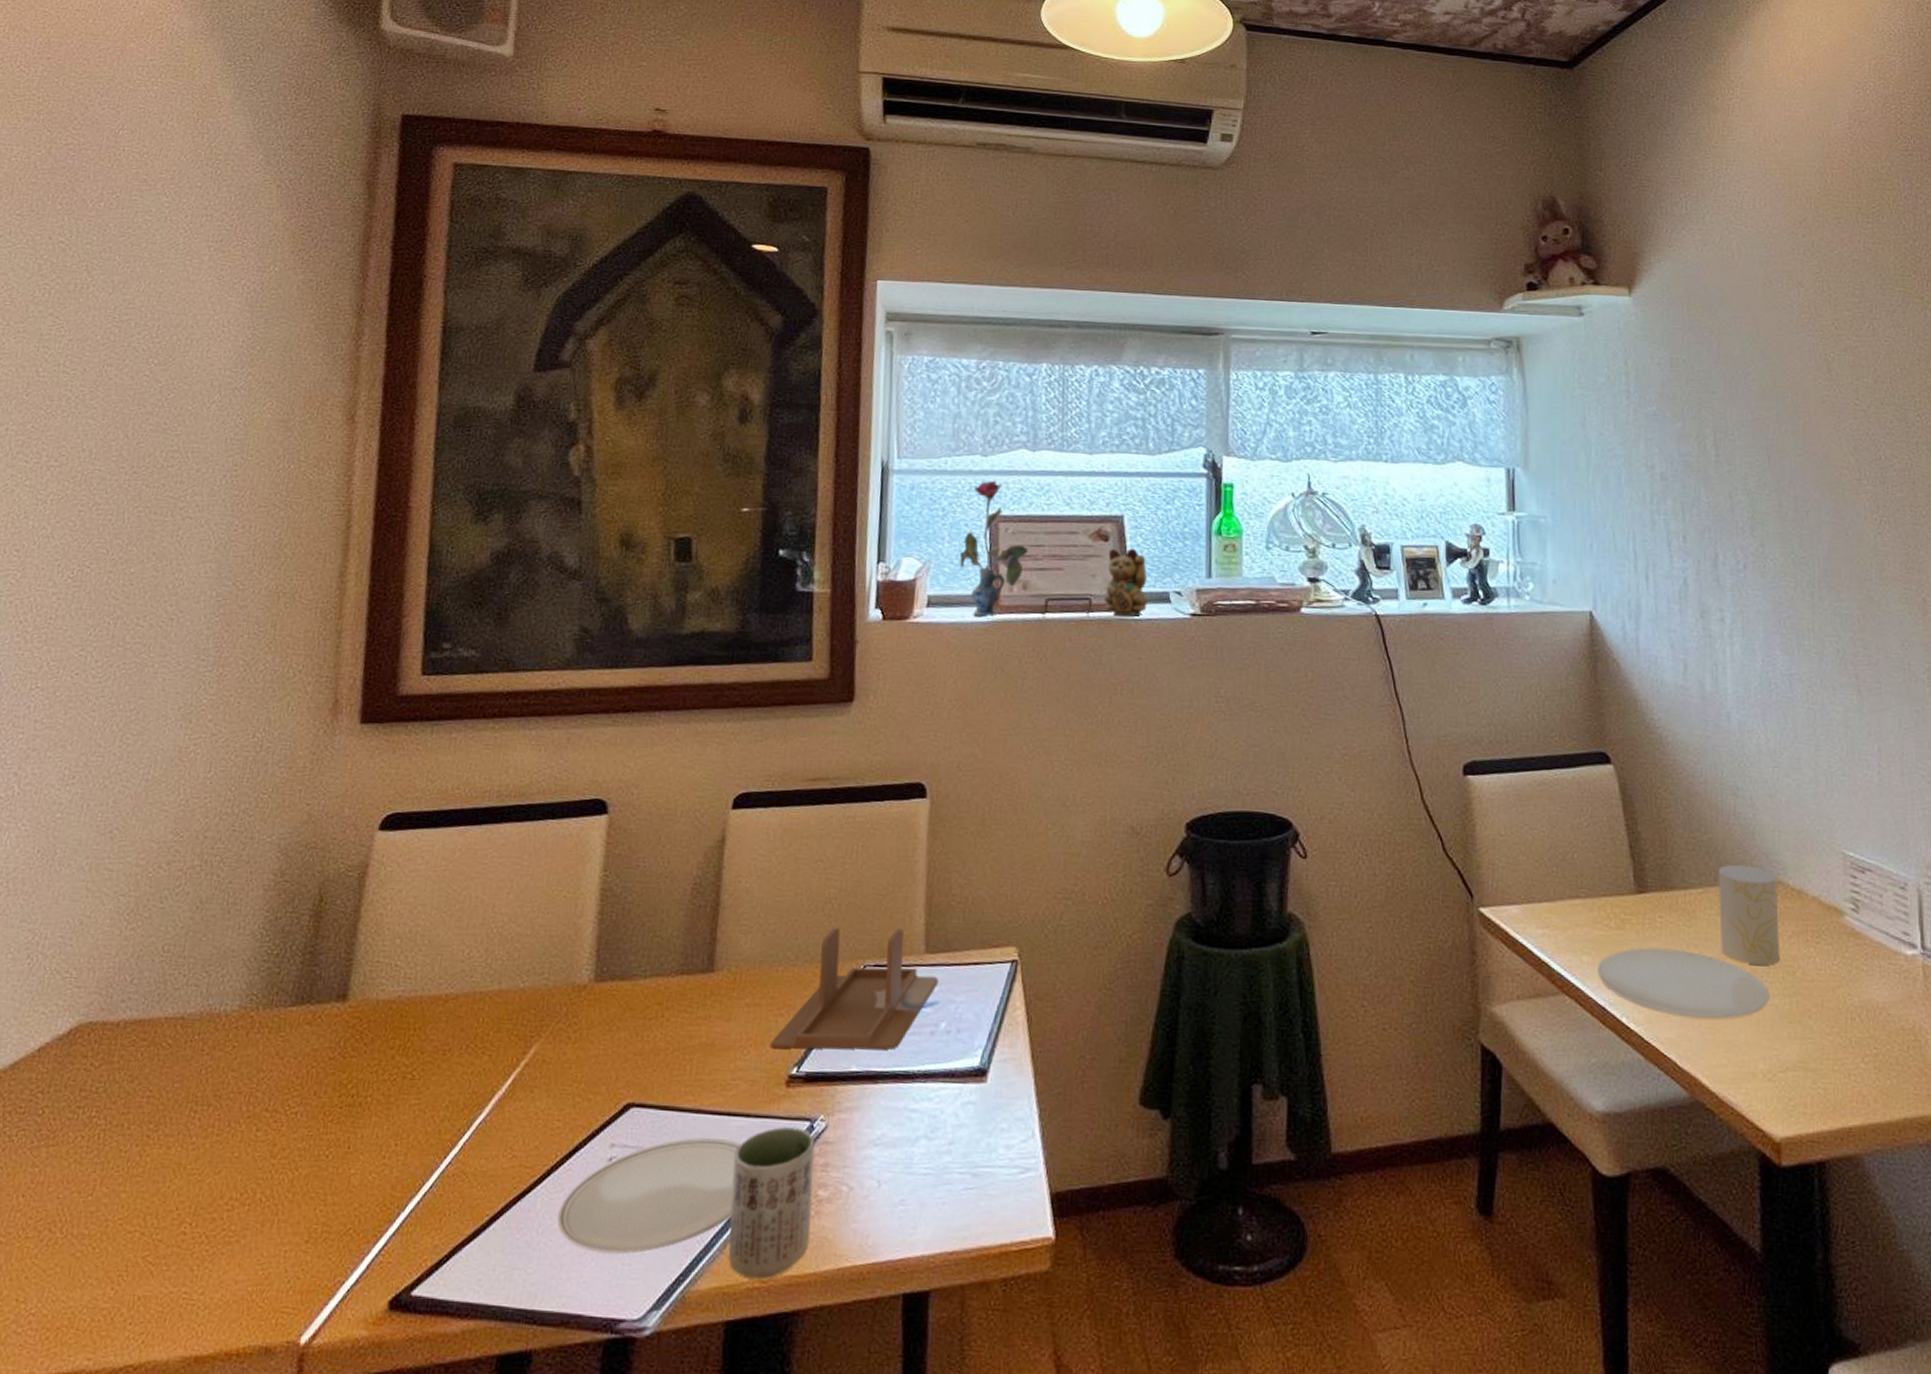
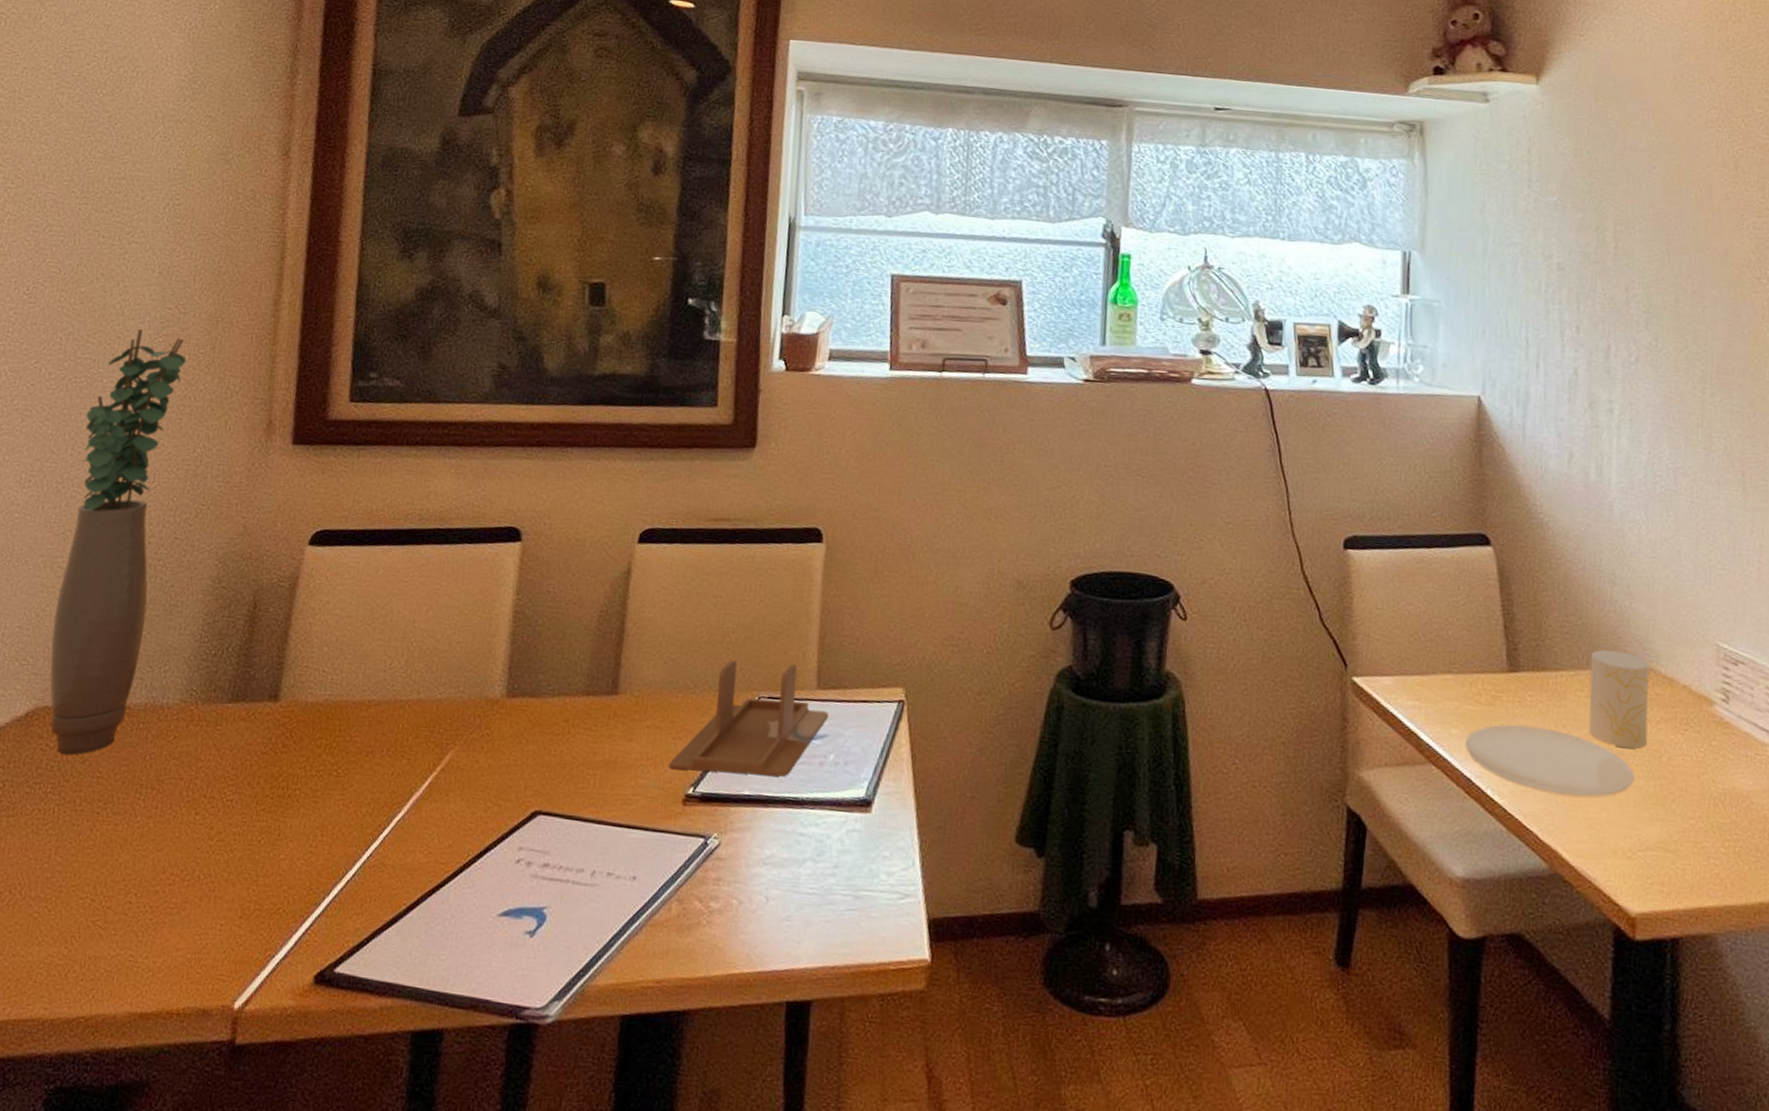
vase: none [95,609,245,1074] -> present [50,329,187,755]
plate: present [557,1137,741,1255] -> none [468,846,640,949]
cup: present [728,1127,815,1280] -> none [625,841,709,980]
vase: present [959,480,1028,616] -> none [861,240,928,372]
decorative figurine: present [1103,548,1148,618] -> none [999,312,1043,381]

